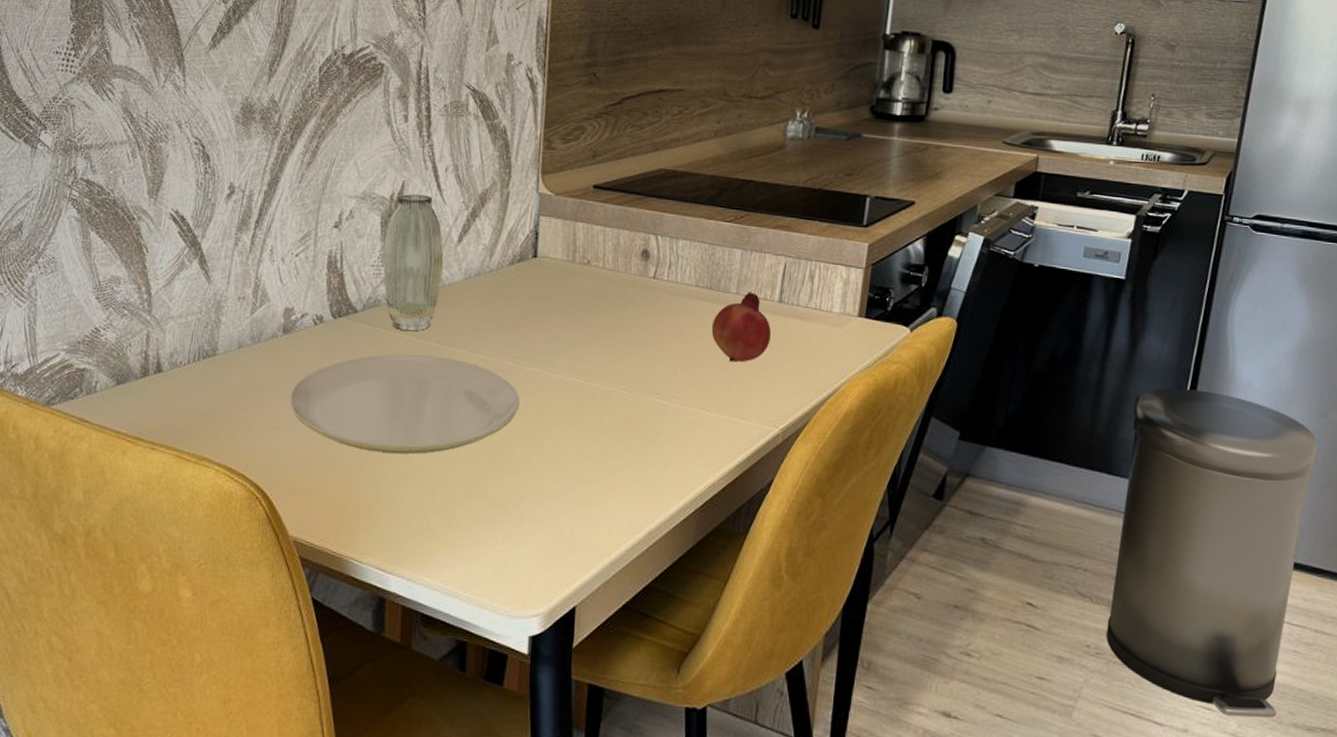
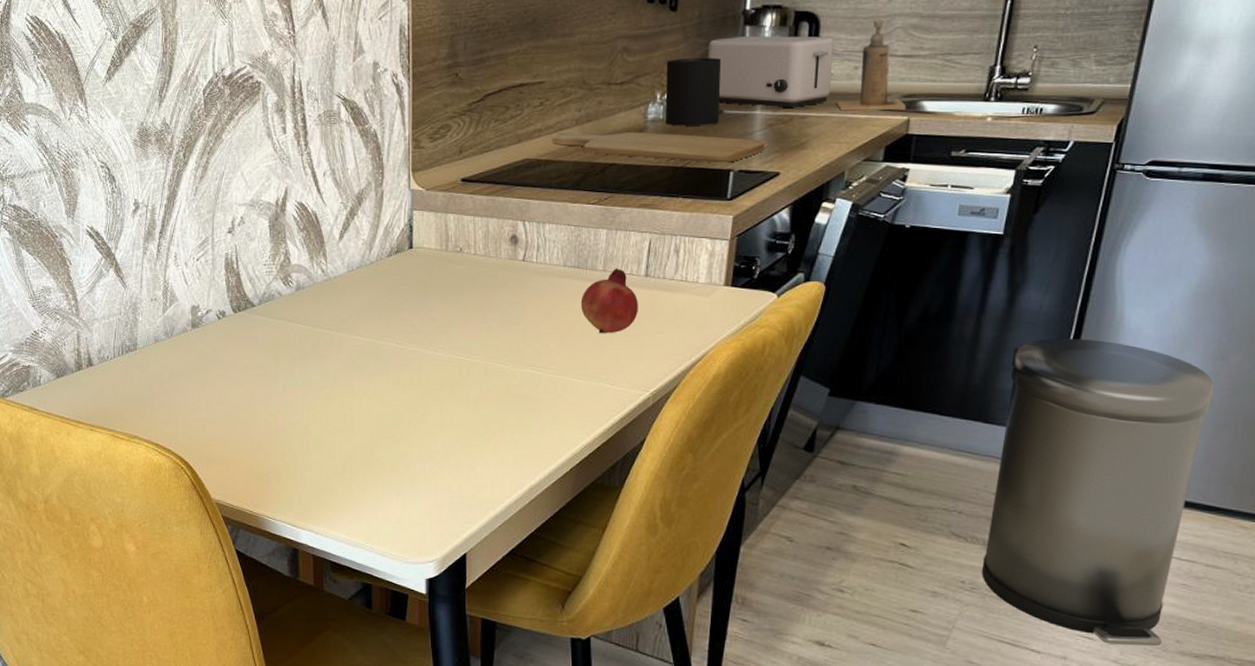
plate: present [289,354,519,454] -> none [202,341,404,427]
vase: present [383,194,443,331] -> none [273,198,327,320]
chopping board: none [689,144,904,188] -> present [552,132,768,163]
pen holder: none [805,77,861,148] -> present [665,57,722,126]
toaster: none [848,60,968,137] -> present [708,35,833,108]
soap dispenser: none [970,56,1036,148] -> present [836,20,907,111]

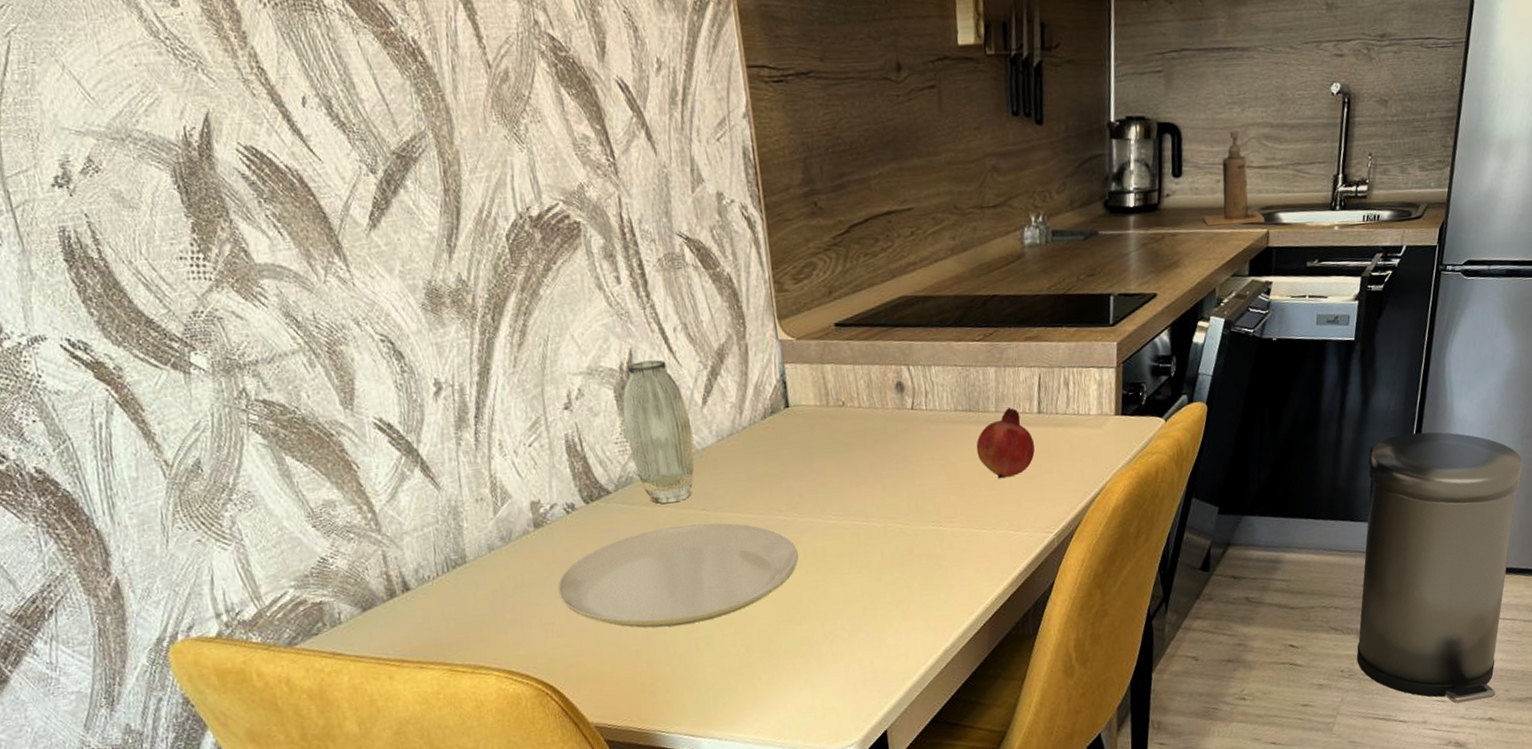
plate: none [202,341,404,427] -> present [557,523,799,628]
vase: none [273,198,327,320] -> present [623,360,694,504]
chopping board: present [552,132,768,163] -> none [927,259,1144,288]
pen holder: present [665,57,722,126] -> none [1037,174,1096,251]
toaster: present [708,35,833,108] -> none [1077,148,1197,226]

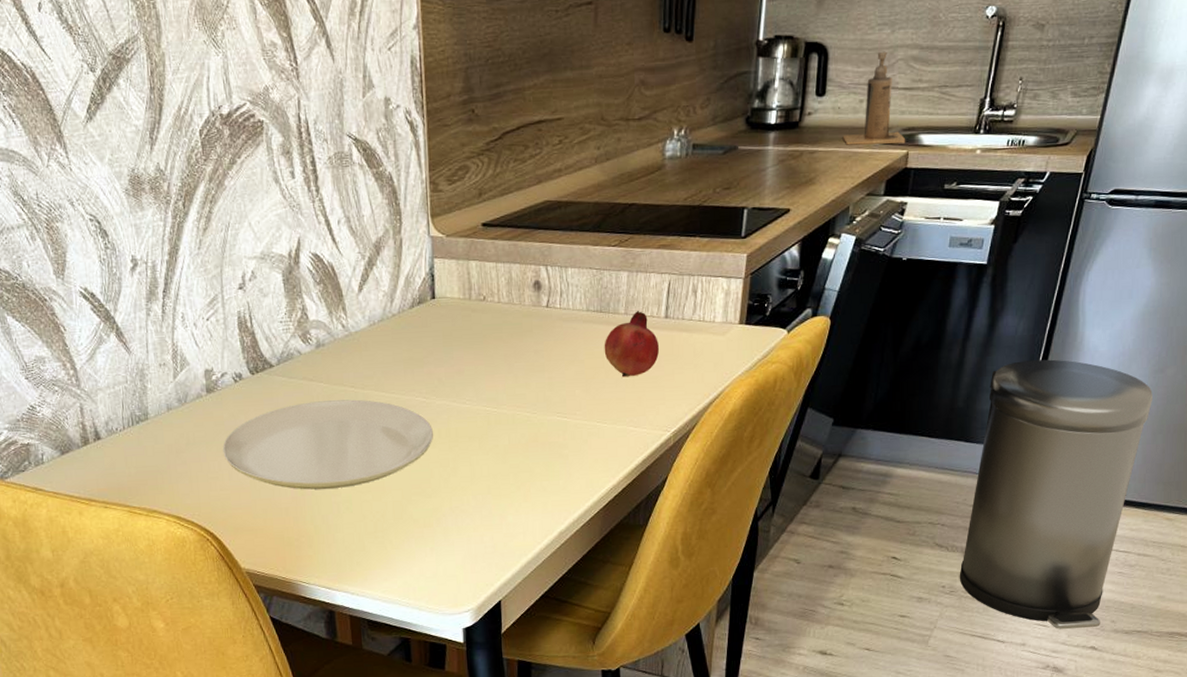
vase: present [623,360,694,504] -> none [289,249,348,379]

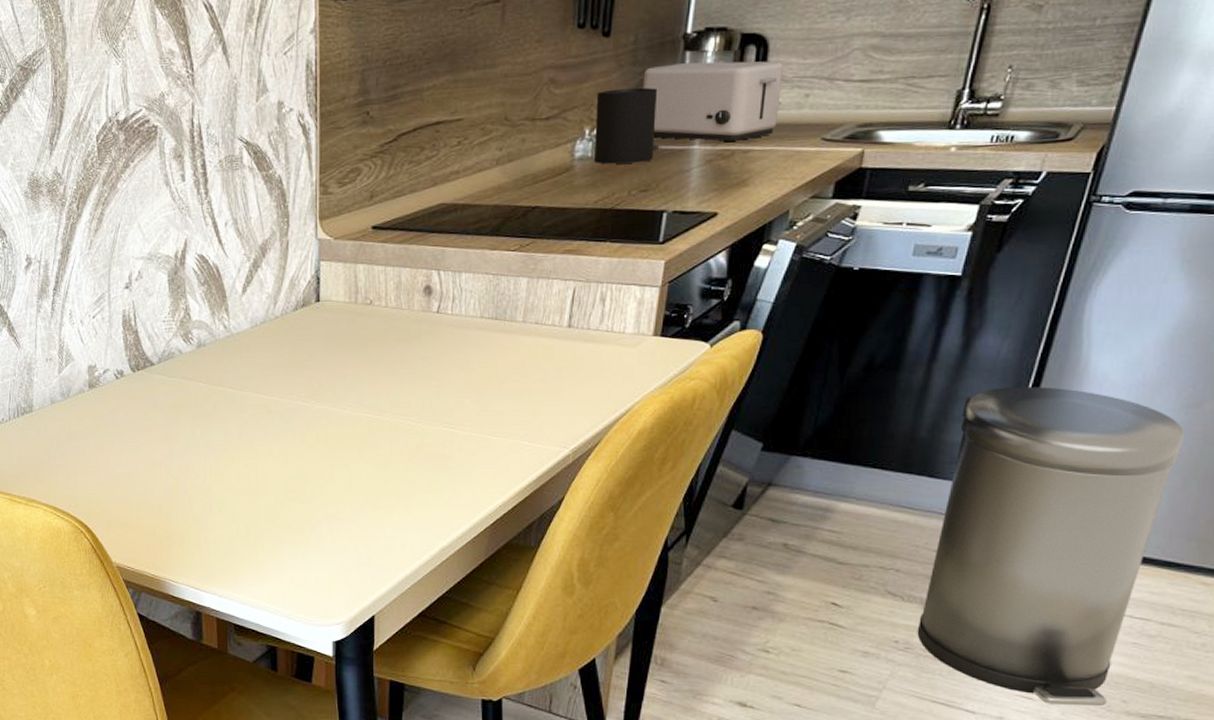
plate: present [222,399,433,490] -> none [101,400,311,488]
fruit: present [604,311,659,378] -> none [498,319,559,389]
pen holder: none [682,90,736,163] -> present [594,87,658,164]
toaster: none [723,68,841,143] -> present [643,60,783,141]
soap dispenser: present [842,51,906,145] -> none [783,40,861,144]

